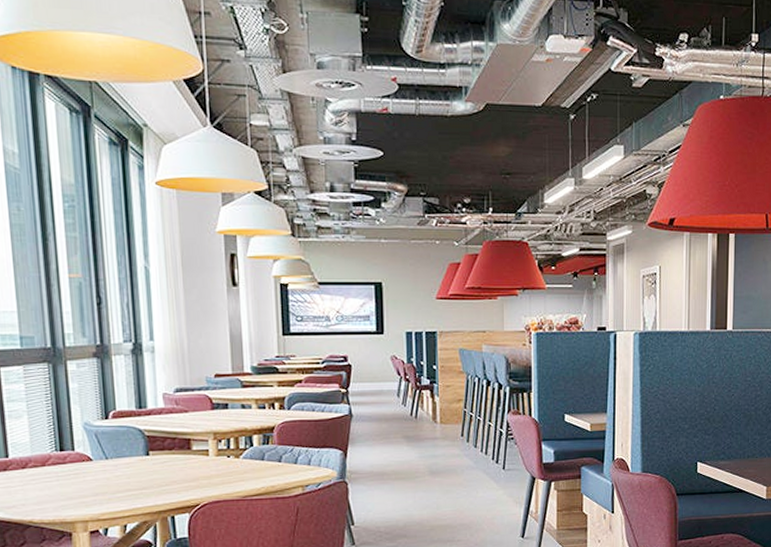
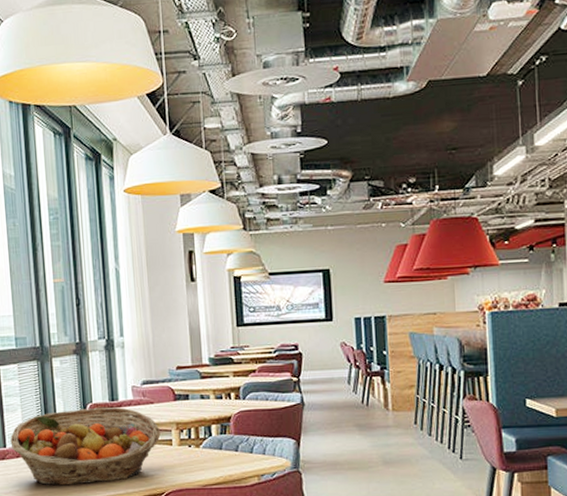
fruit basket: none [13,415,196,499] -> present [10,407,161,486]

